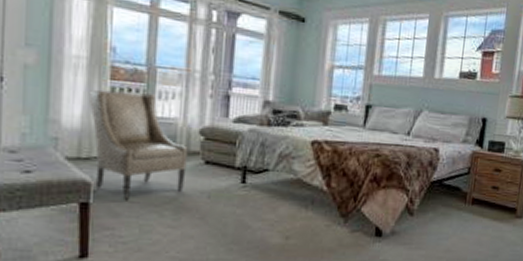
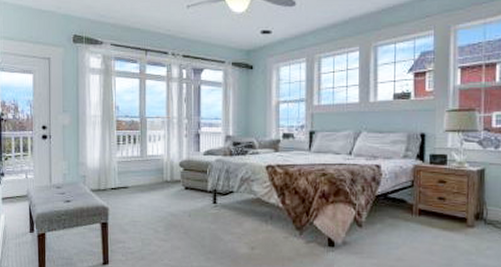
armchair: present [88,89,188,201] -> none [103,138,172,221]

